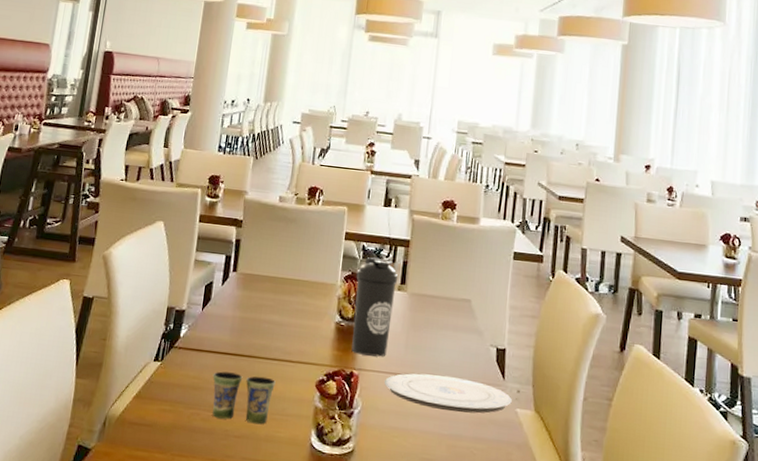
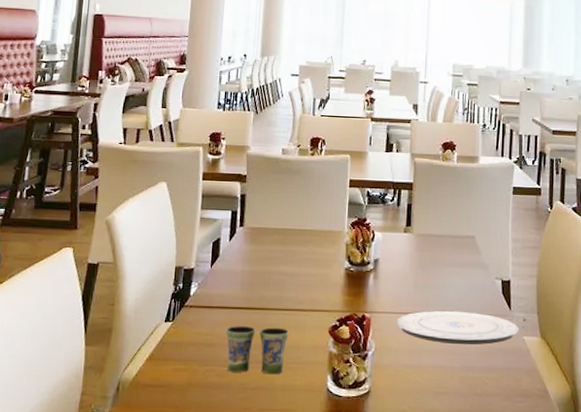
water bottle: present [351,257,399,357] -> none [362,202,404,298]

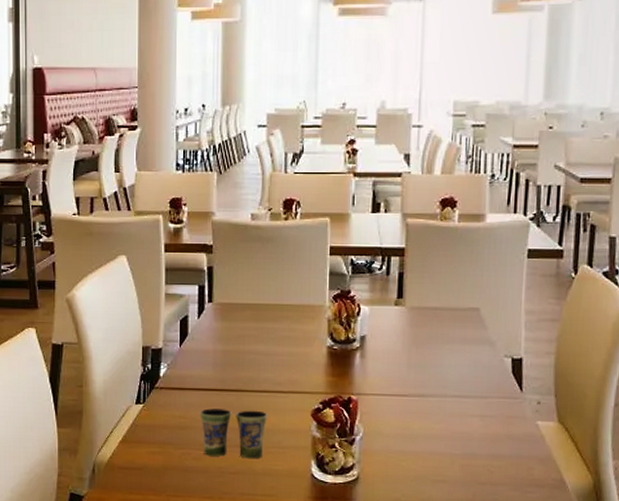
plate: present [396,310,519,346] -> none [387,392,532,431]

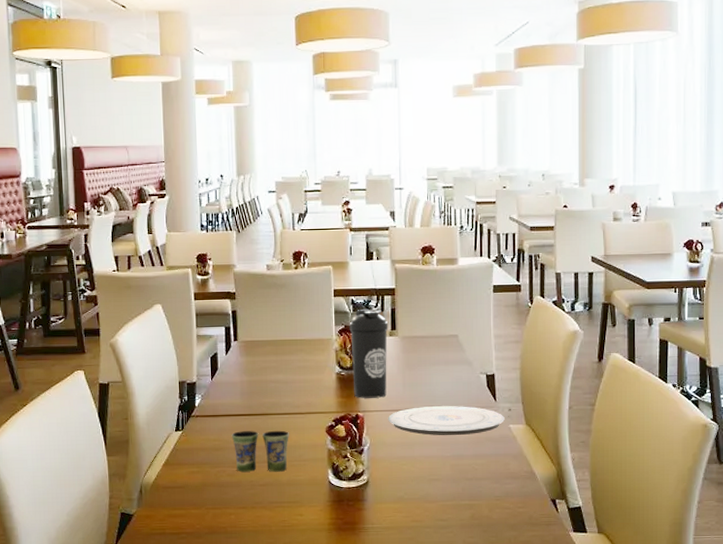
water bottle: none [346,272,394,379] -> present [349,309,389,398]
plate: none [387,392,532,431] -> present [388,405,505,436]

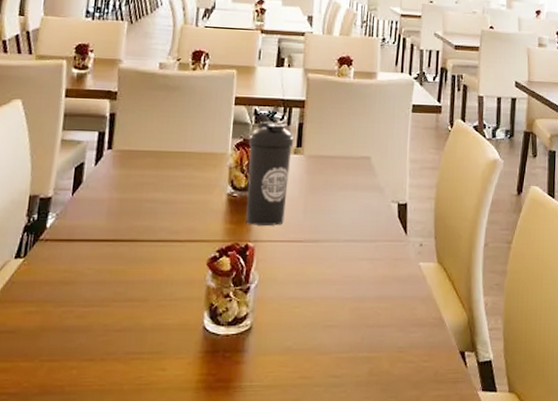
cup: present [231,430,289,472] -> none [87,261,161,314]
plate: present [388,405,505,436] -> none [283,237,415,274]

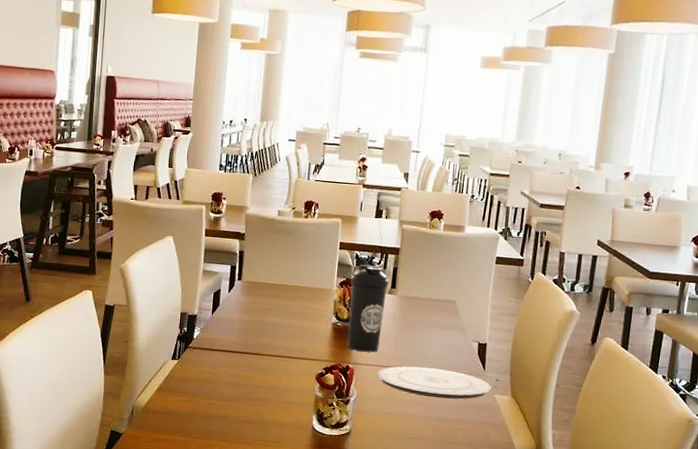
plate: none [283,237,415,274] -> present [377,366,491,400]

